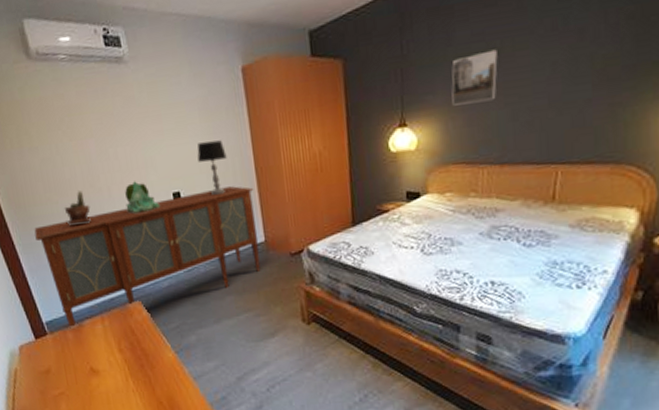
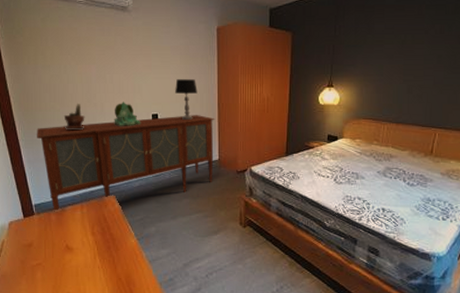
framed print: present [451,49,498,106] -> none [367,41,402,77]

